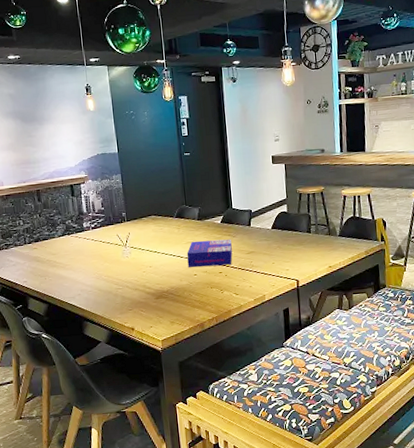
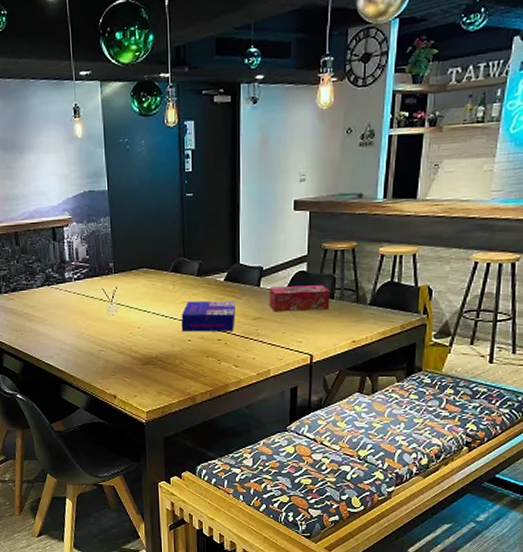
tissue box: none [258,222,308,247] -> present [269,285,330,313]

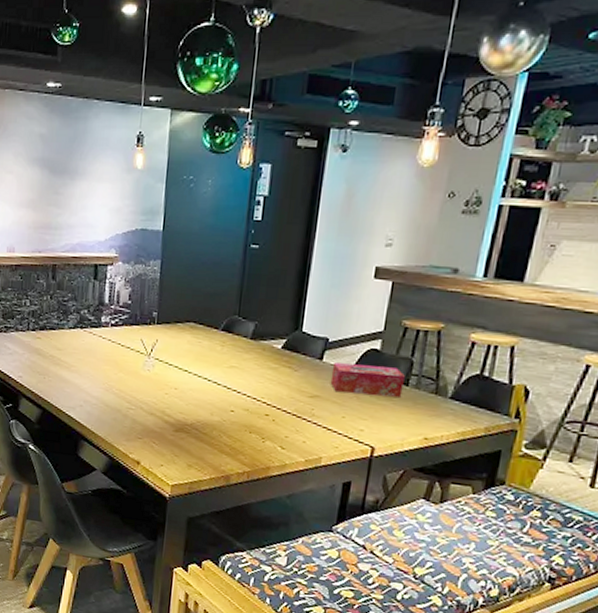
board game: present [181,301,235,332] -> none [224,366,291,407]

